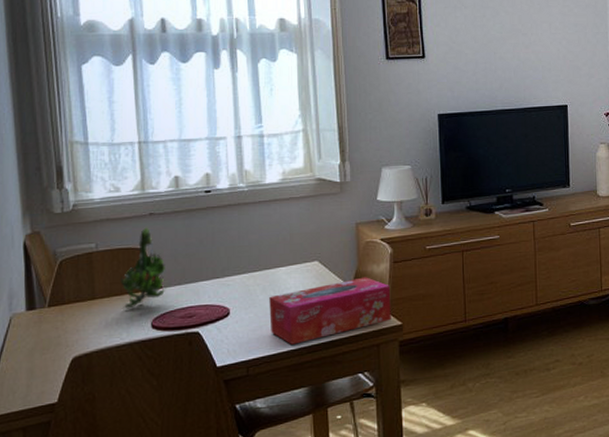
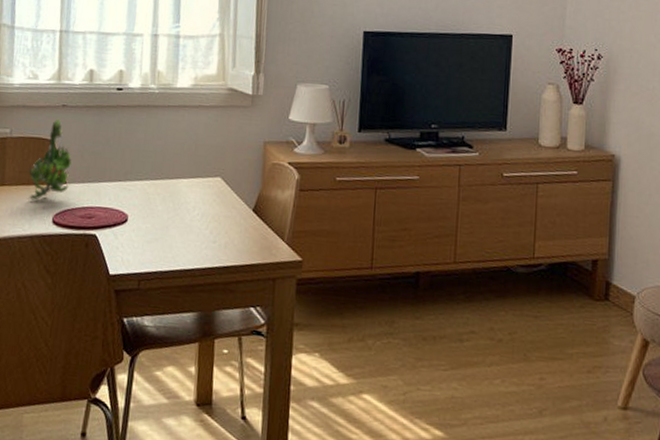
tissue box: present [269,277,391,345] -> none [166,202,293,264]

